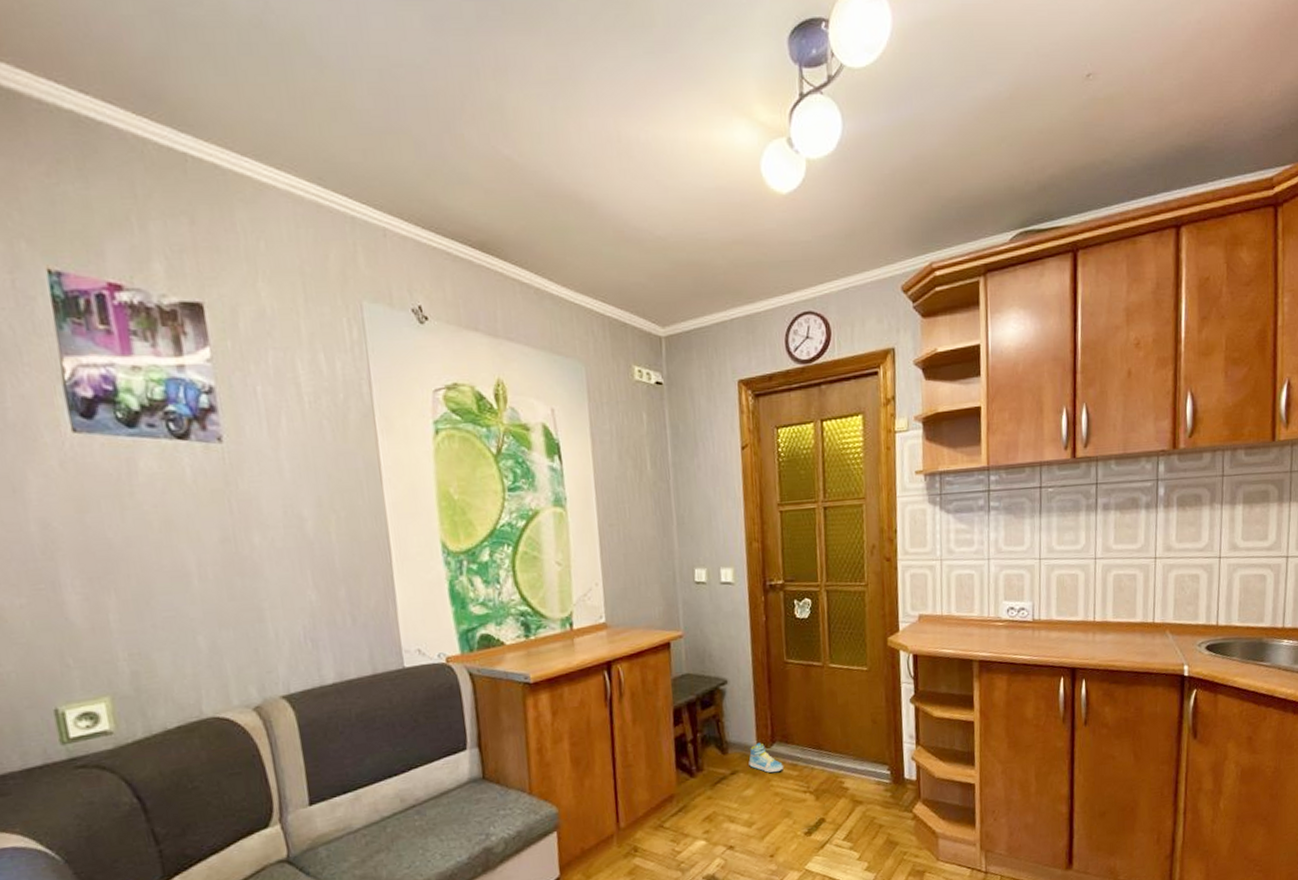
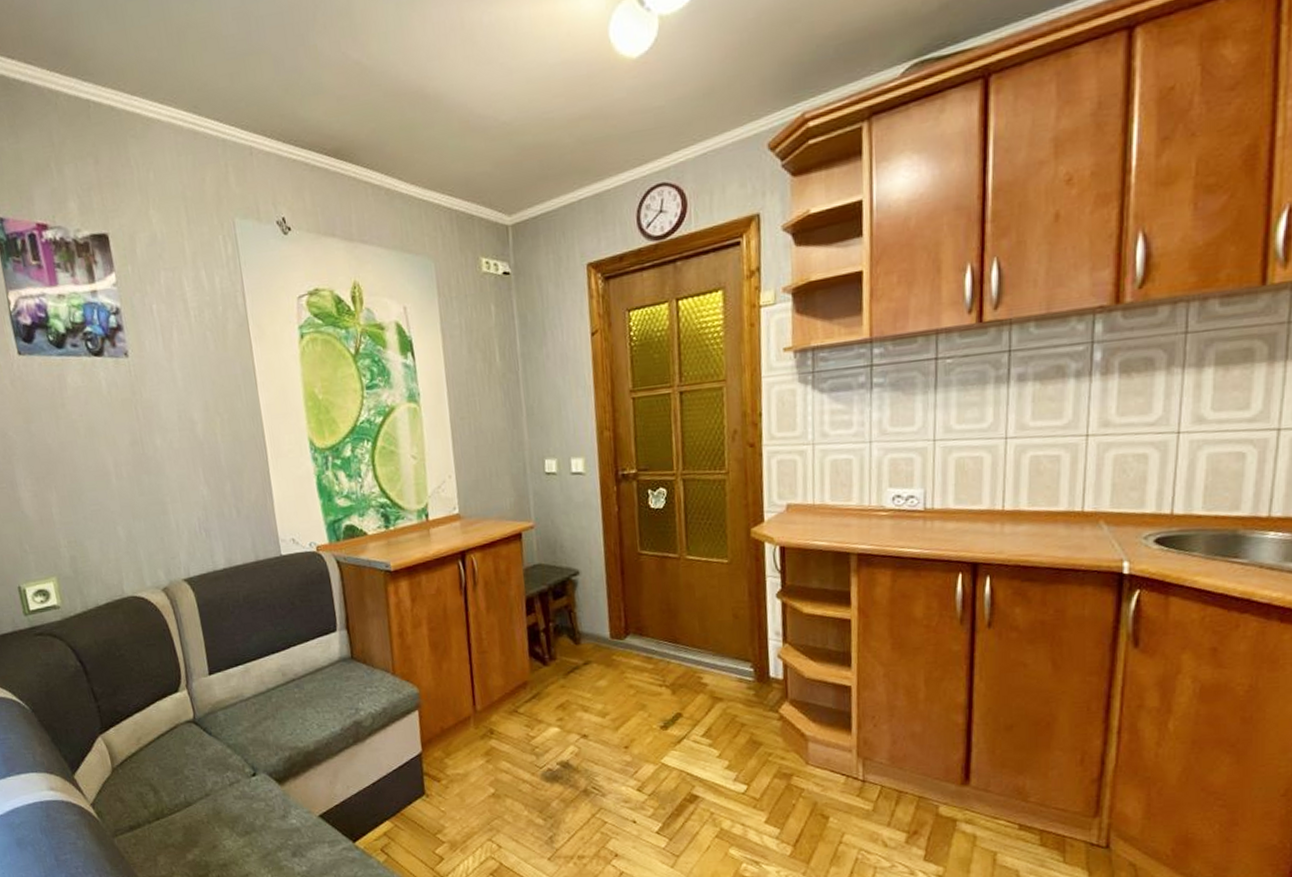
sneaker: present [748,743,784,773] -> none [601,634,639,665]

